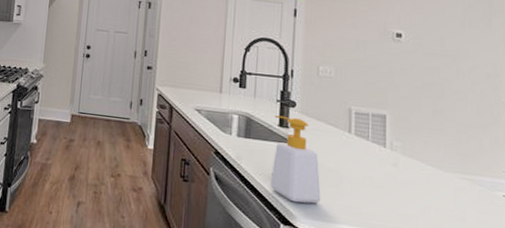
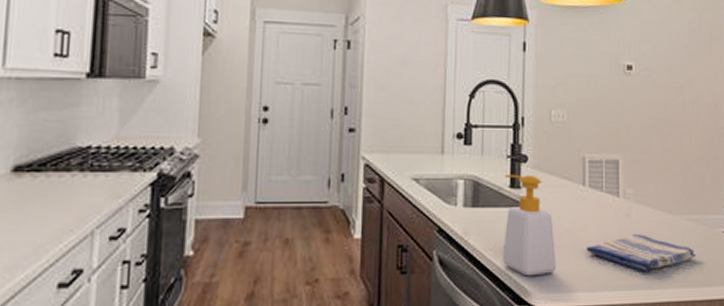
dish towel: none [351,182,471,220] -> present [586,233,696,272]

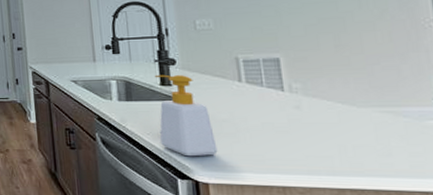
dish towel: present [586,233,696,272] -> none [249,124,397,160]

